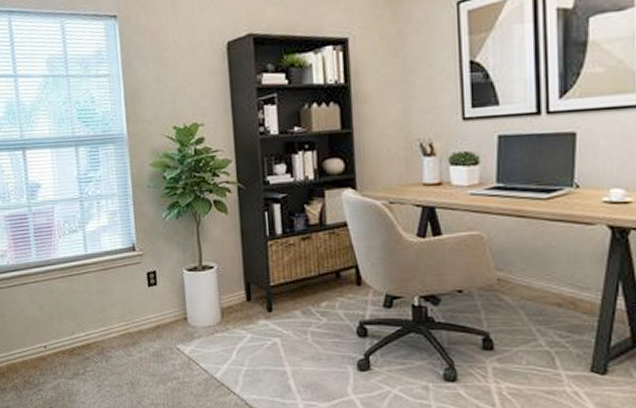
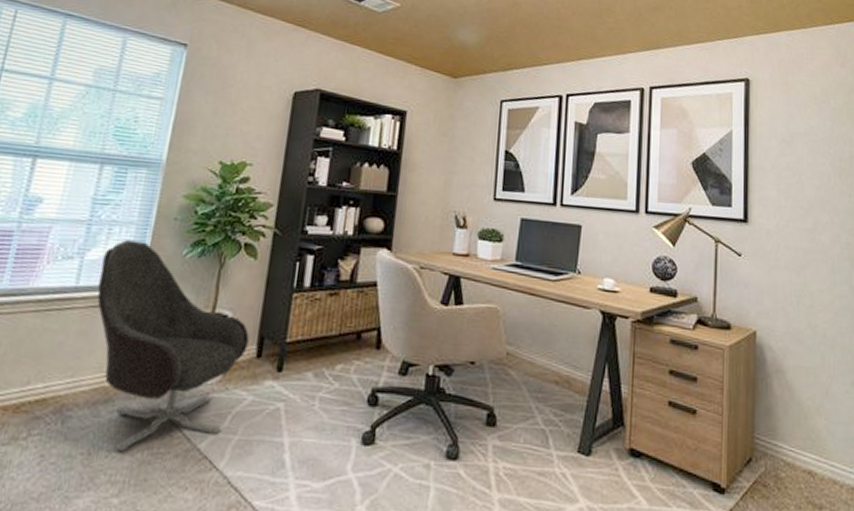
armchair: none [99,210,237,381] -> present [97,240,250,451]

